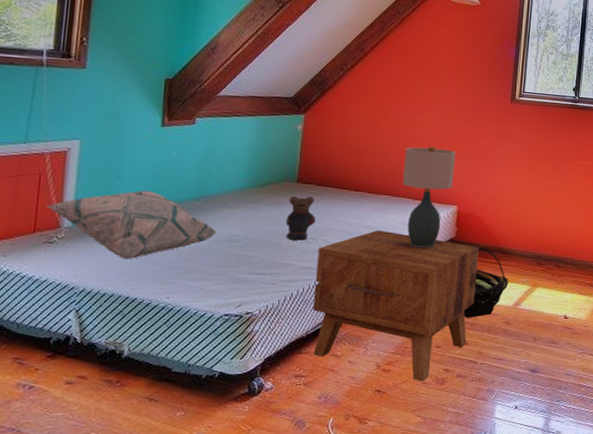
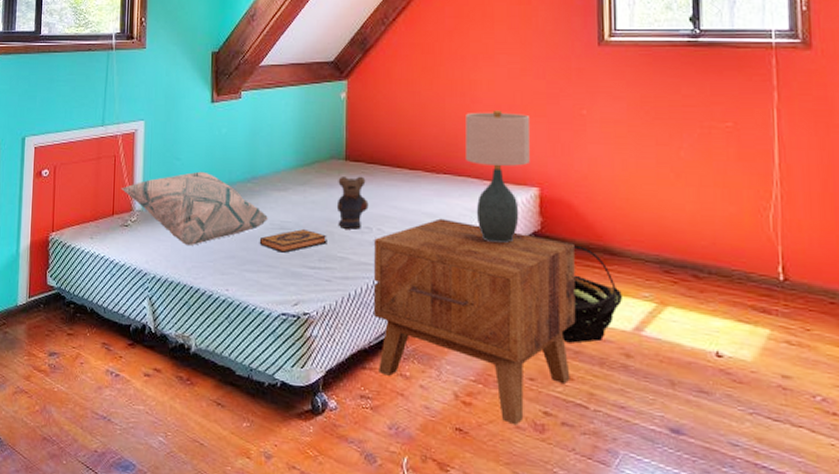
hardback book: none [205,241,275,262] -> present [259,229,327,253]

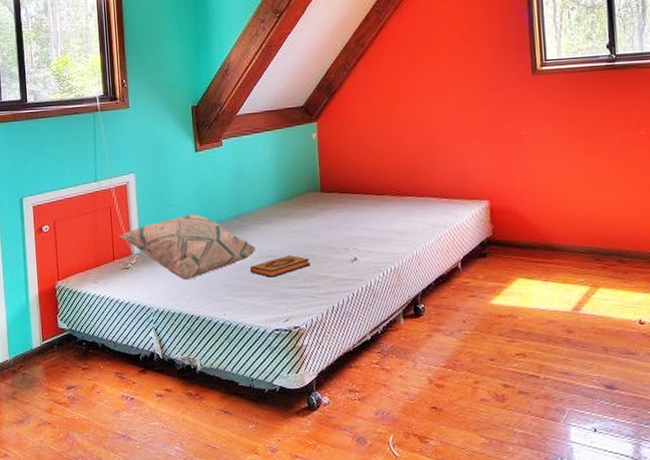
teddy bear: present [336,176,369,230] -> none [315,204,344,252]
side table: present [373,218,576,426] -> none [351,234,526,399]
table lamp: present [466,110,531,244] -> none [423,137,480,251]
basket: present [561,245,623,343] -> none [514,245,563,327]

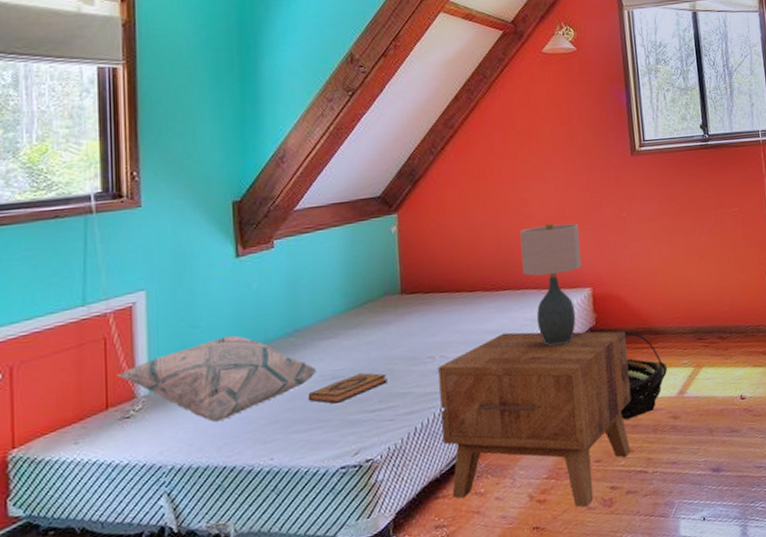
side table: none [351,234,526,399] -> present [438,331,632,508]
table lamp: none [423,137,480,251] -> present [520,223,581,346]
basket: none [514,245,563,327] -> present [620,332,668,420]

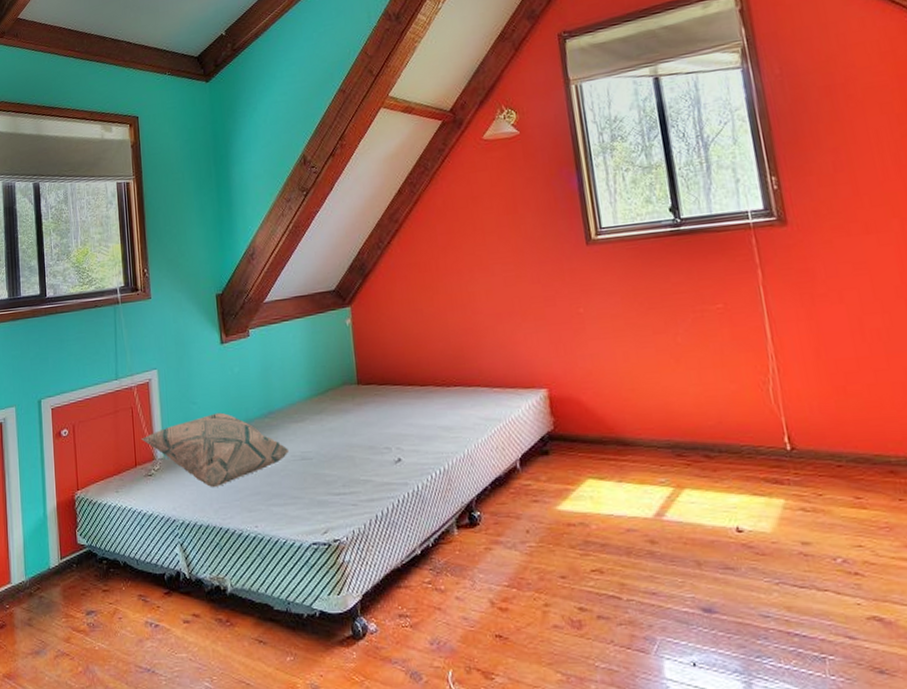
hardback book: present [307,373,387,404] -> none [282,457,349,483]
side table: present [438,331,632,508] -> none [395,430,601,625]
table lamp: present [520,223,581,346] -> none [468,318,535,448]
basket: present [620,332,668,420] -> none [585,440,641,537]

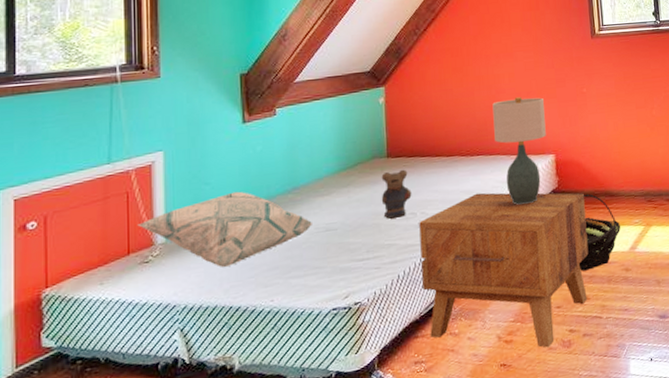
teddy bear: none [353,398,385,452] -> present [381,169,412,219]
side table: none [395,430,601,625] -> present [419,192,589,348]
table lamp: none [468,318,535,448] -> present [492,97,546,205]
basket: none [585,440,641,537] -> present [578,194,621,272]

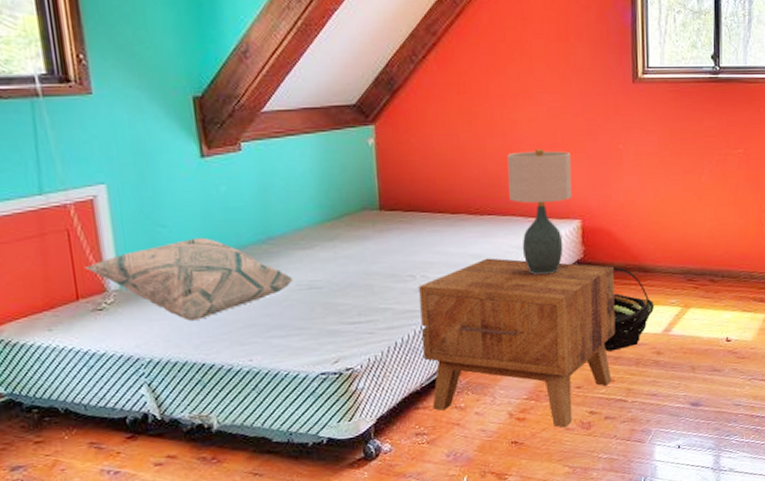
teddy bear: present [381,169,412,219] -> none [373,225,410,280]

